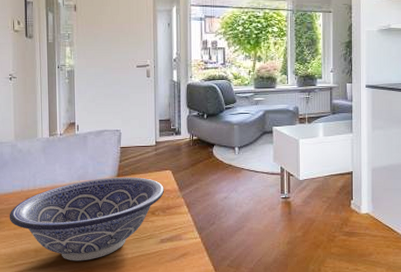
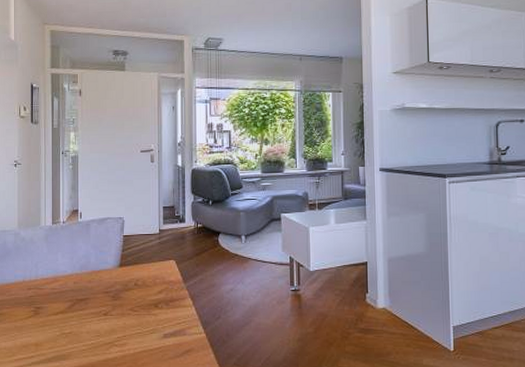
decorative bowl: present [9,177,164,261] -> none [10,267,167,357]

